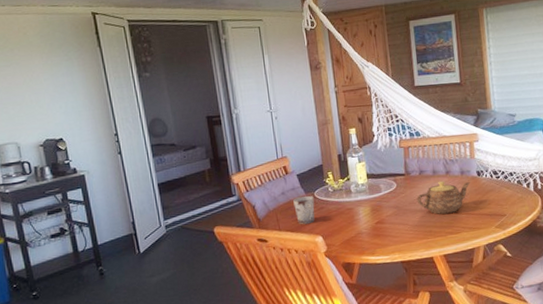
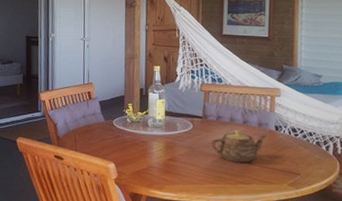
cup: present [293,195,315,225] -> none [92,122,112,150]

